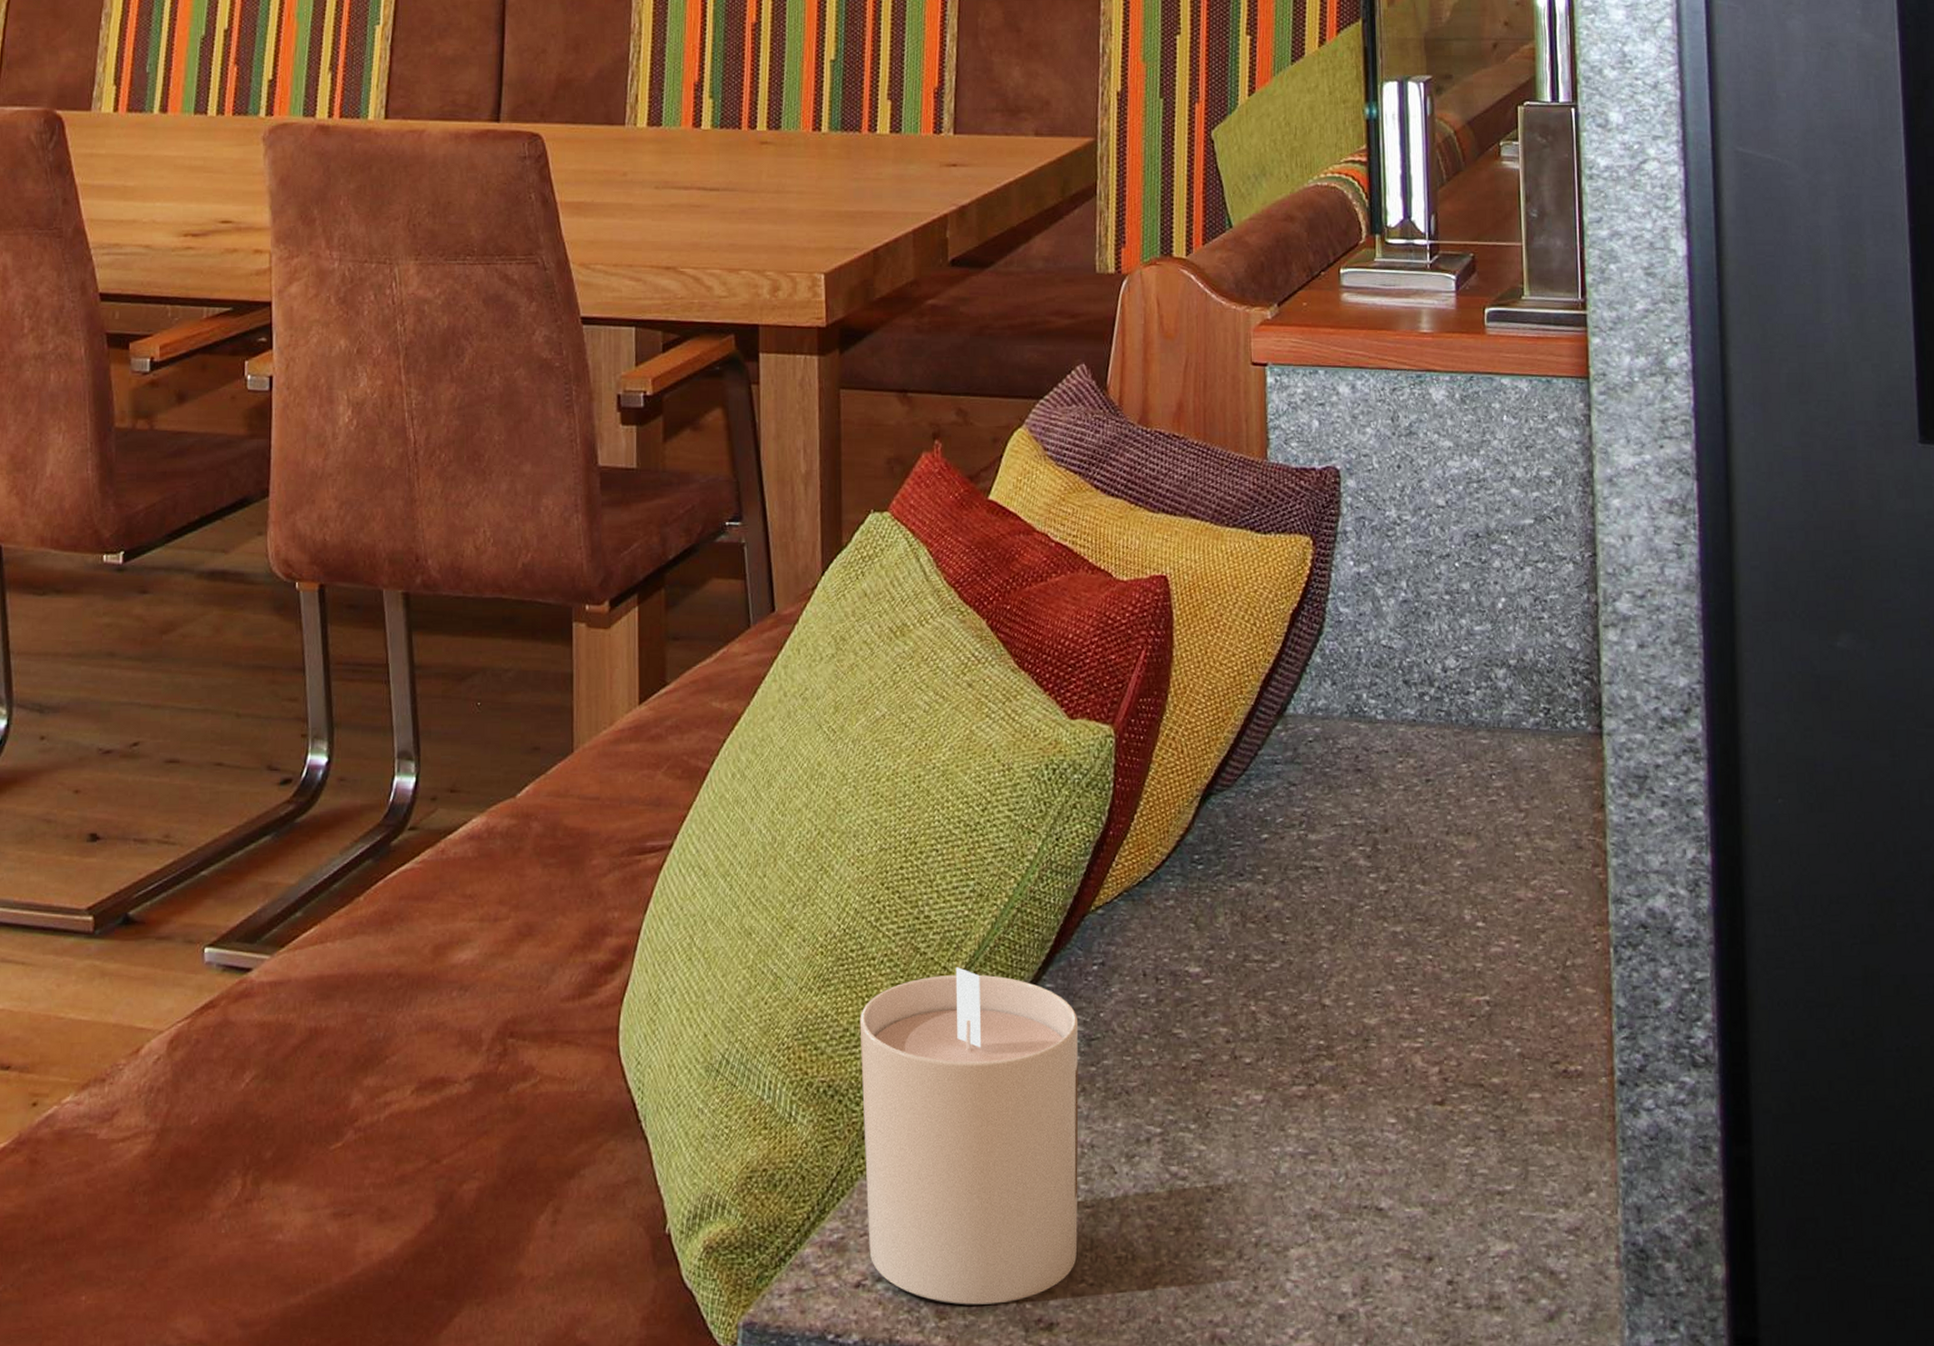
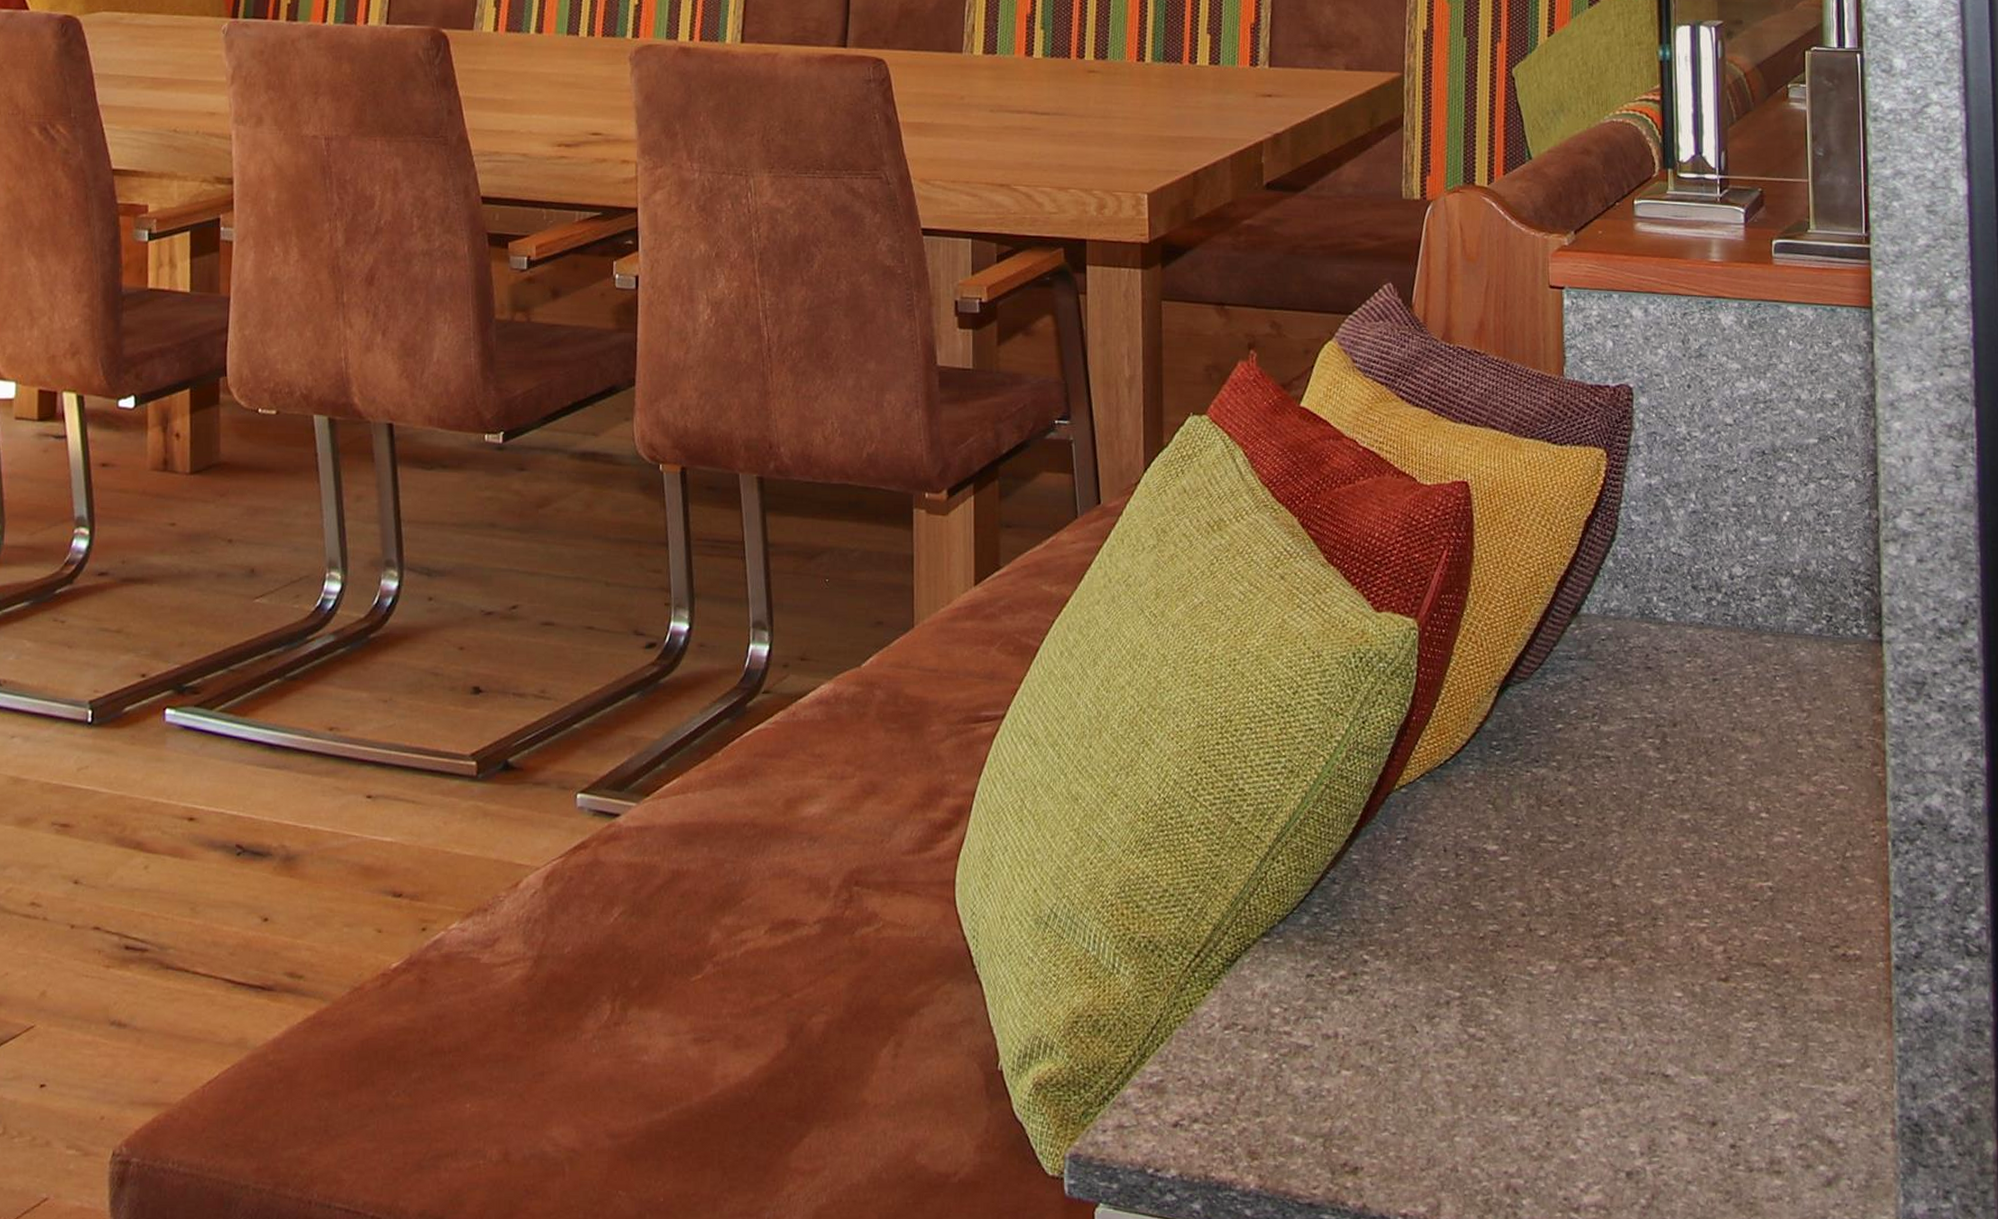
candle: present [859,967,1079,1305] -> none [1178,837,1383,1148]

